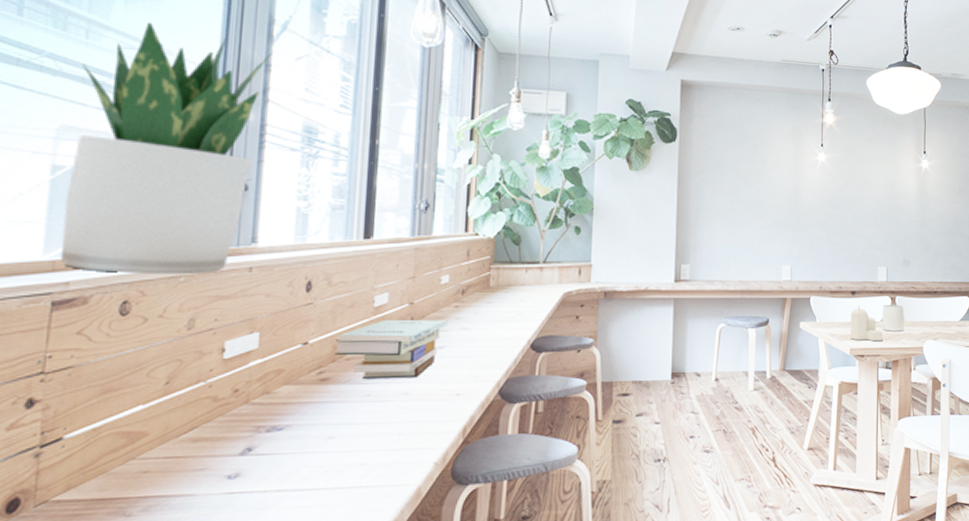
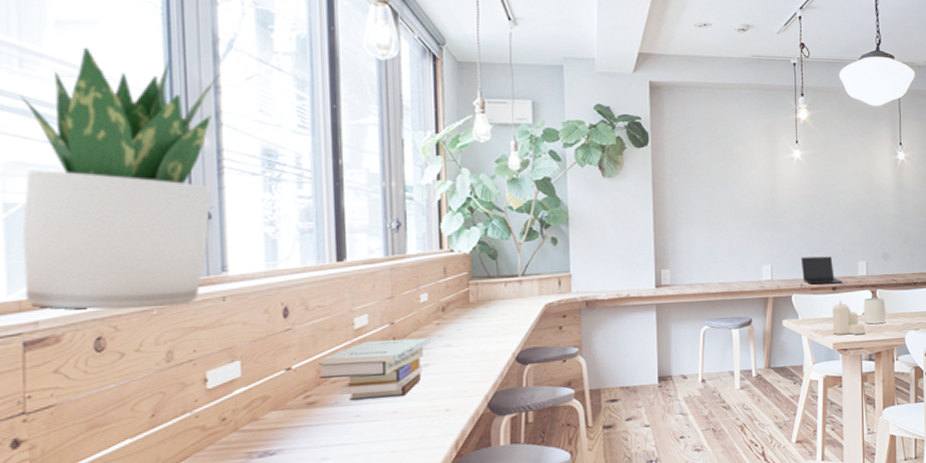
laptop: none [821,259,862,289] -> present [801,256,843,285]

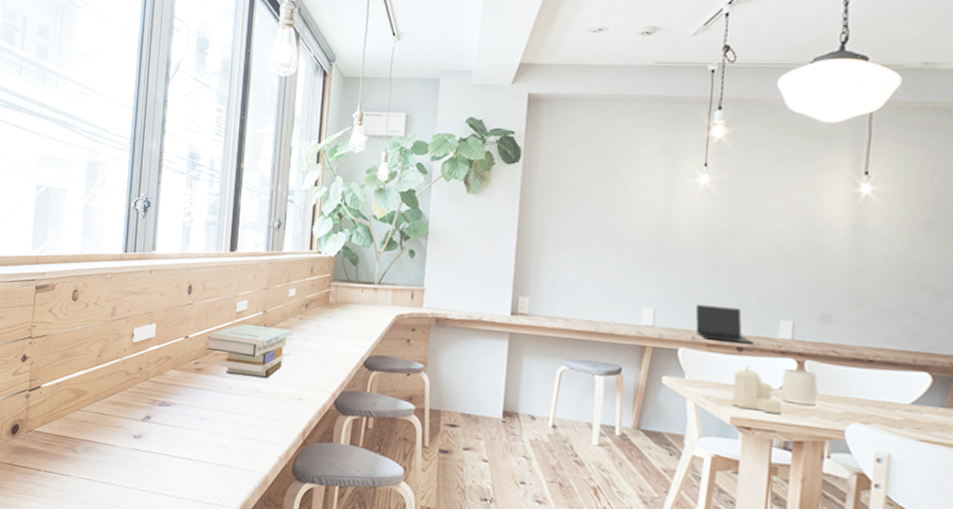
planter: present [21,48,220,310] -> none [40,73,169,273]

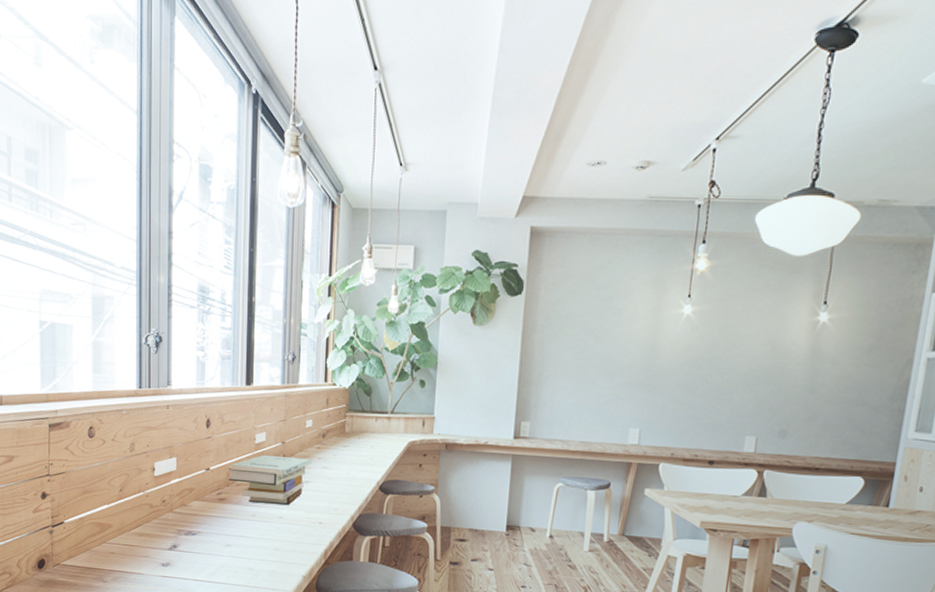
laptop: present [695,304,754,345] -> none [674,424,723,459]
candle: present [733,365,781,415] -> none [703,476,743,518]
mug: present [780,368,818,406] -> none [743,477,774,509]

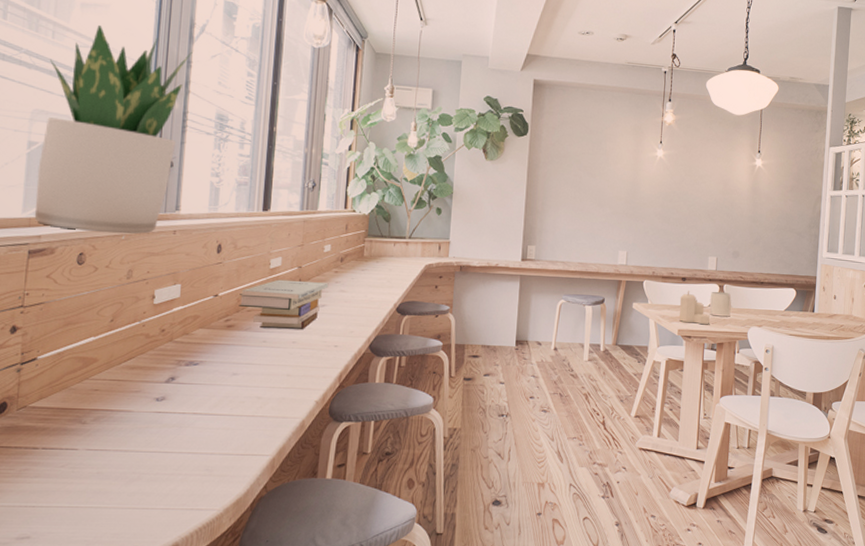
planter: none [49,201,173,409] -> present [34,26,193,234]
candle: none [703,476,743,518] -> present [679,291,710,325]
mug: none [743,477,774,509] -> present [709,291,732,317]

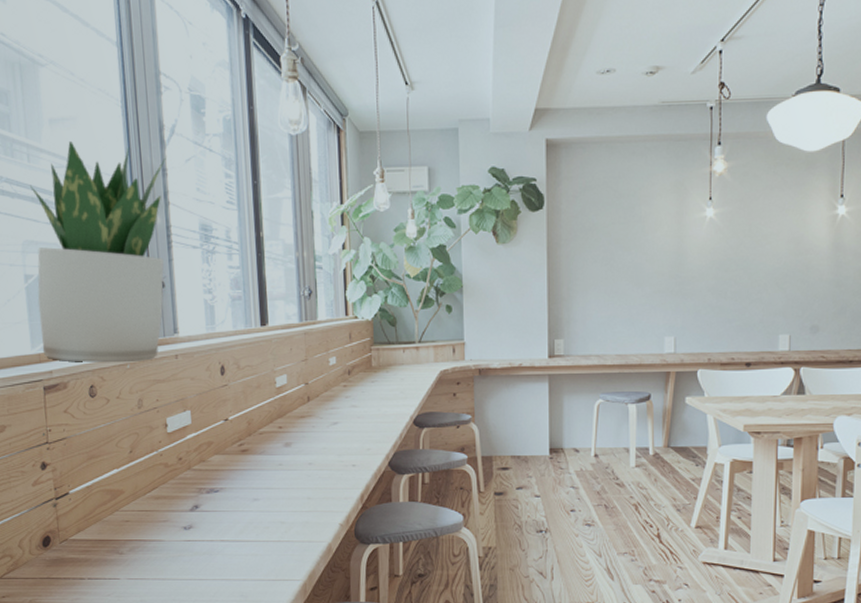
books: present [239,279,329,329] -> none [249,398,339,450]
candle: present [679,291,710,325] -> none [744,378,783,418]
mug: present [709,291,732,317] -> none [782,376,811,406]

